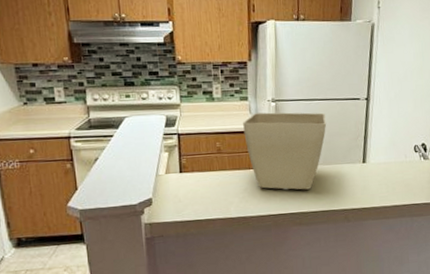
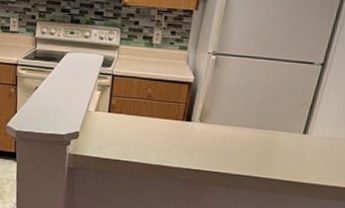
flower pot: present [243,112,327,190] -> none [177,64,270,151]

